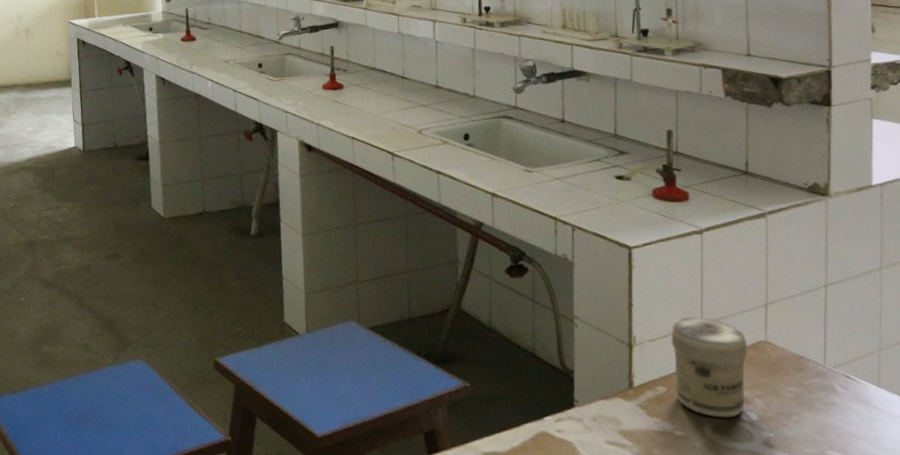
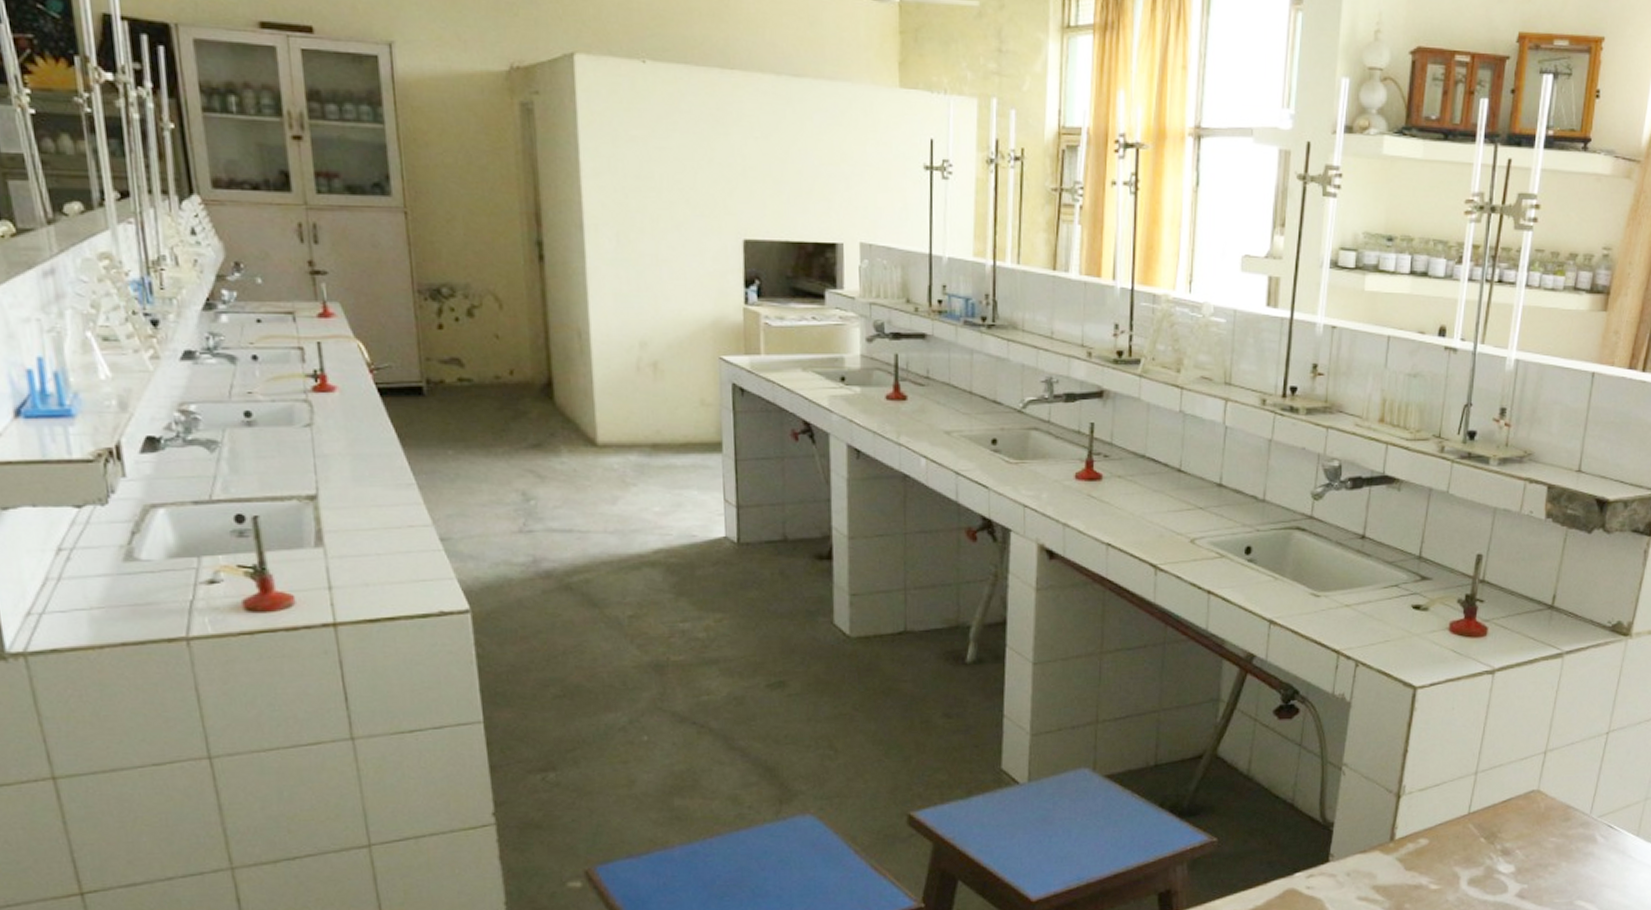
jar: present [671,317,748,418] -> none [1438,764,1519,870]

